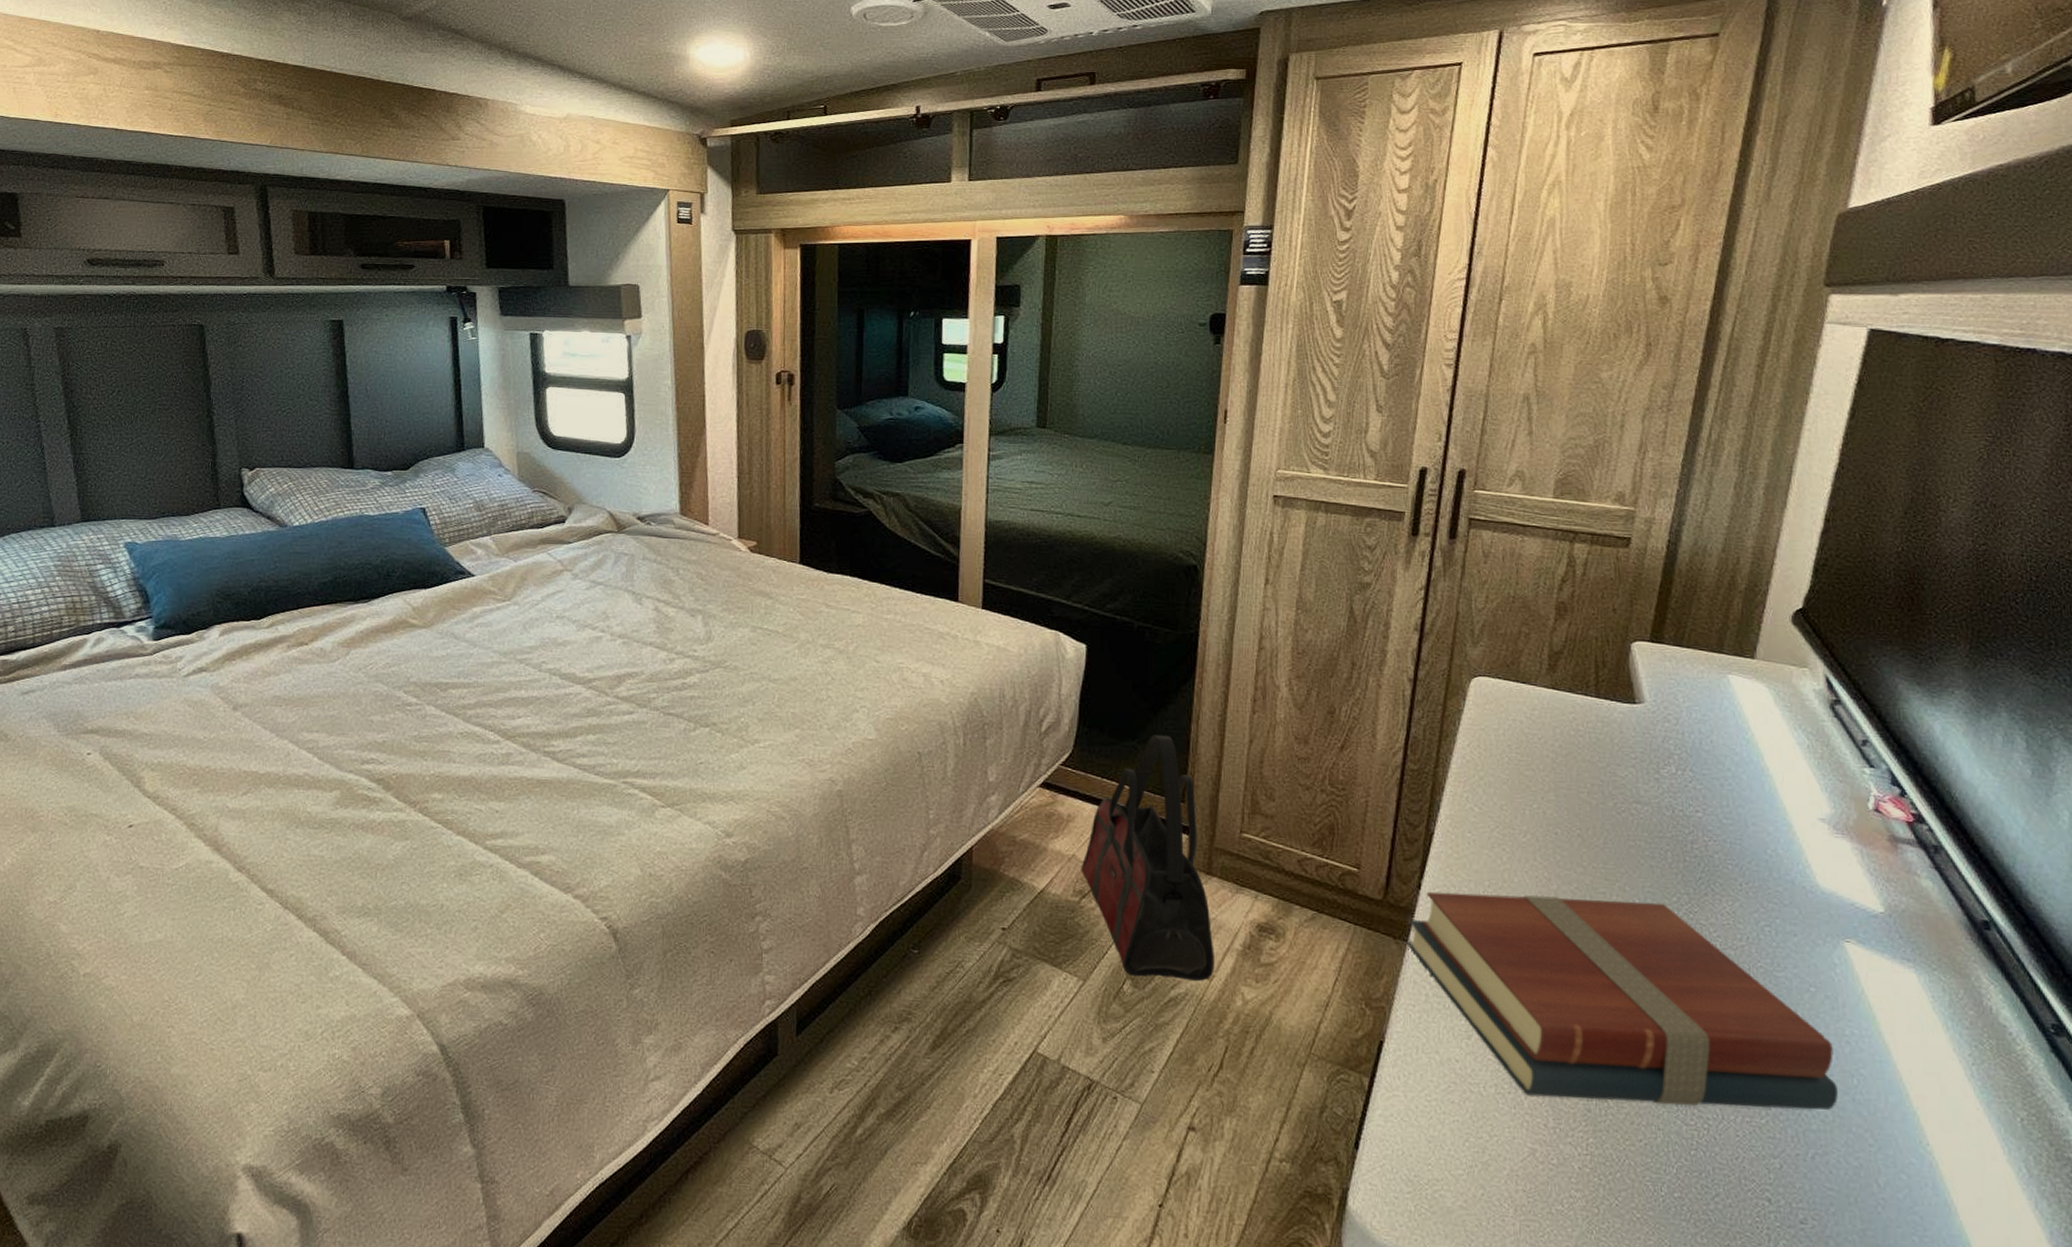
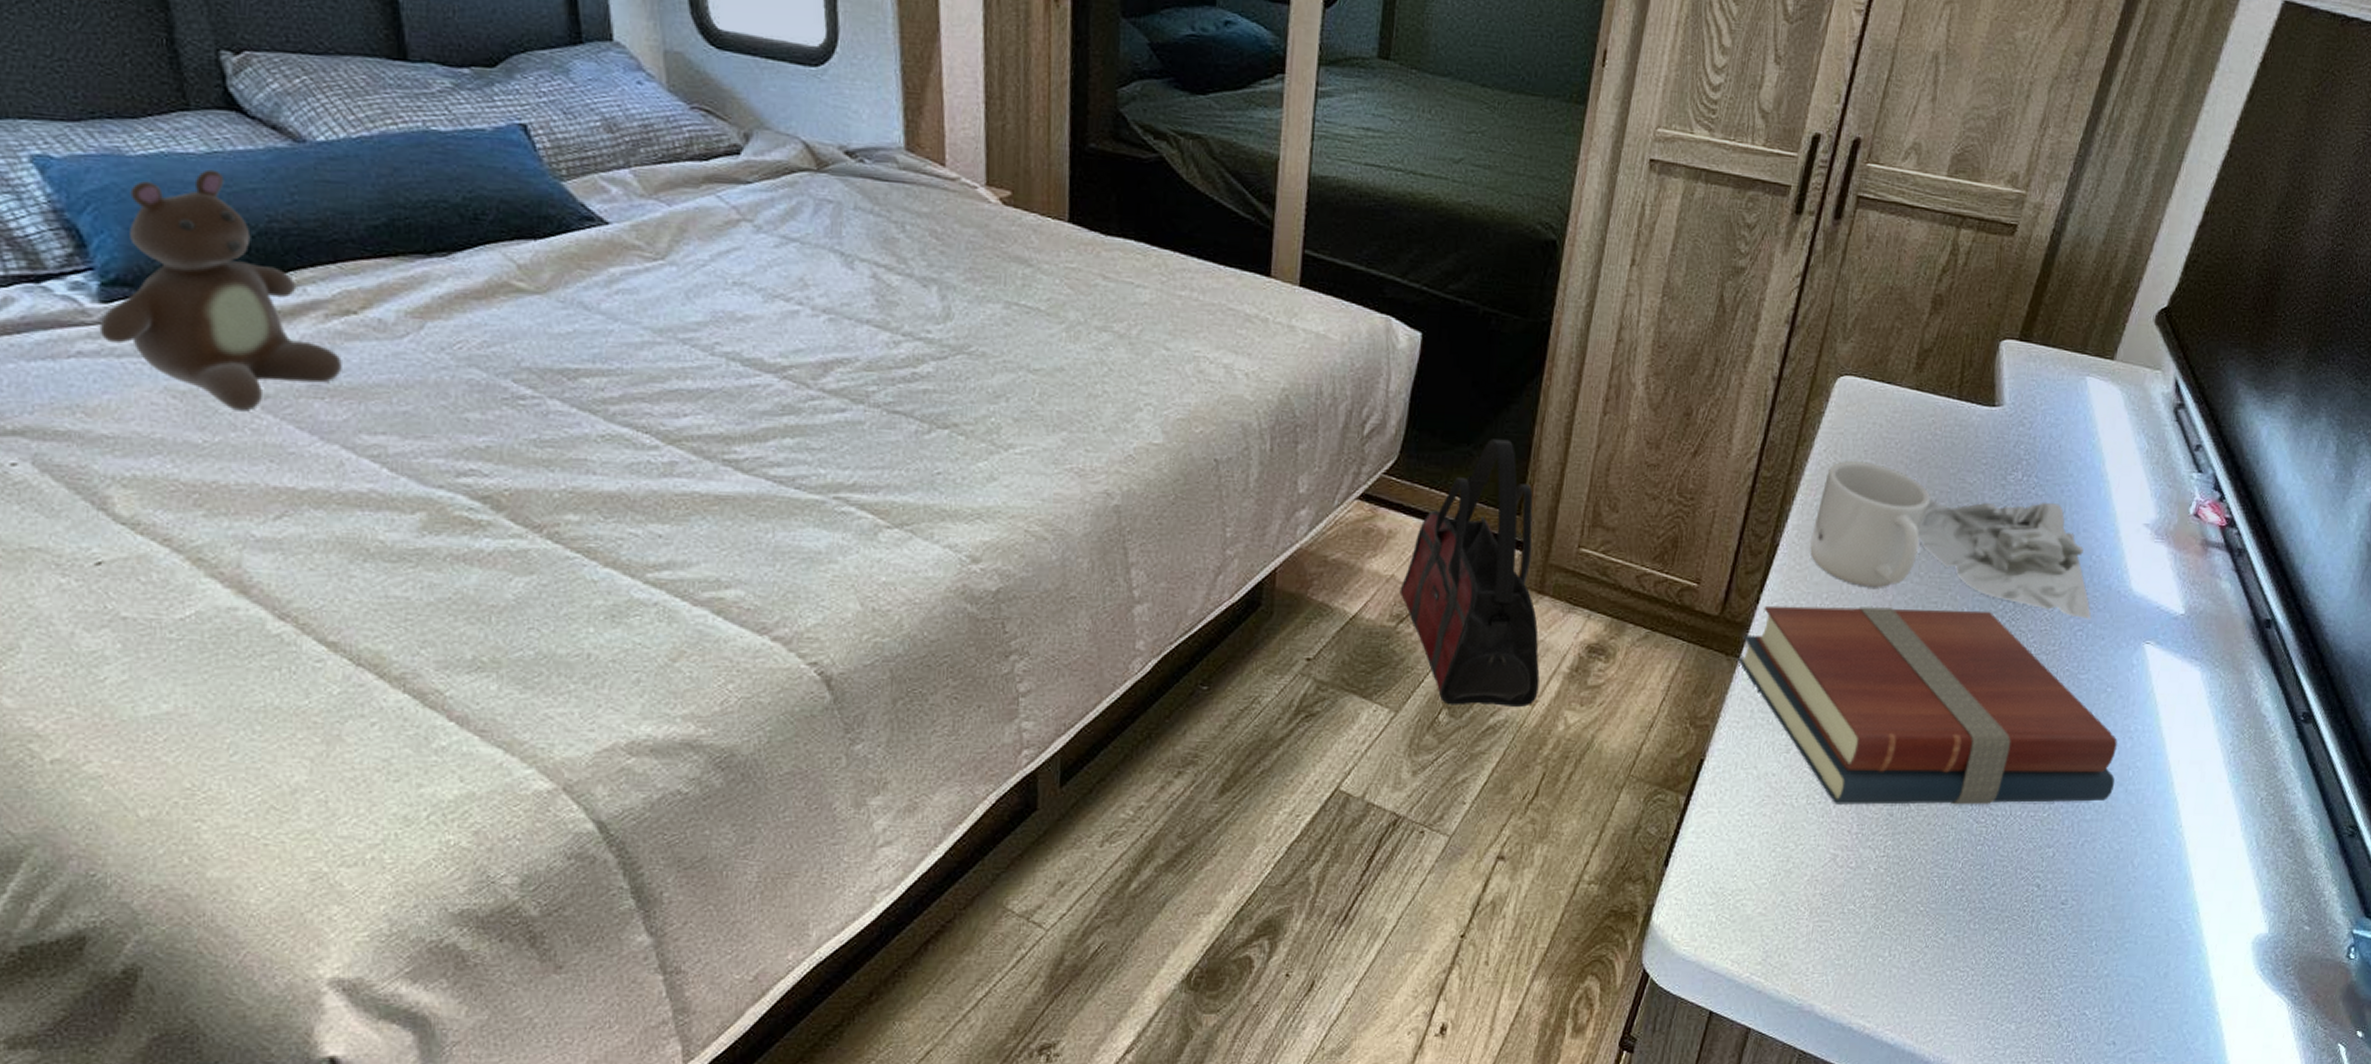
teddy bear: none [150,547,295,716] -> present [99,169,342,411]
mug: none [1465,755,1583,876] -> present [1810,461,1931,587]
tissue: none [1573,792,1778,915] -> present [1917,499,2092,620]

